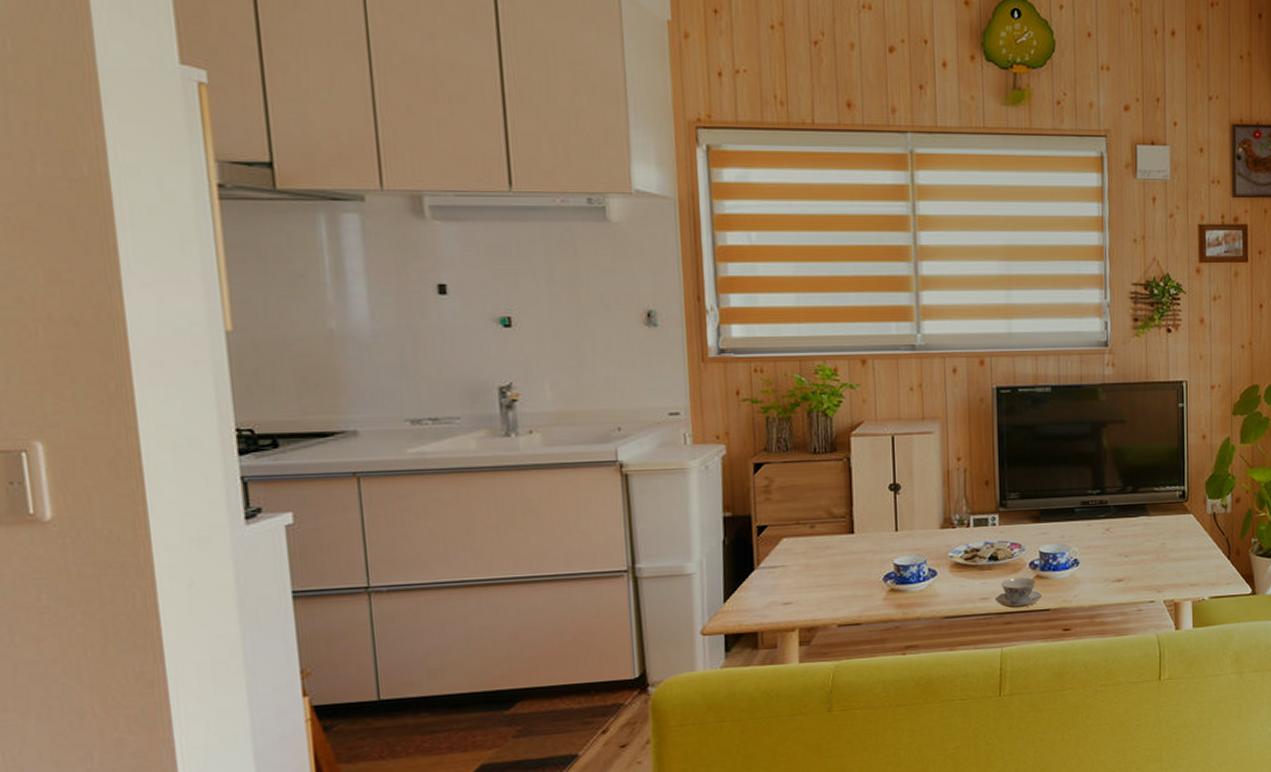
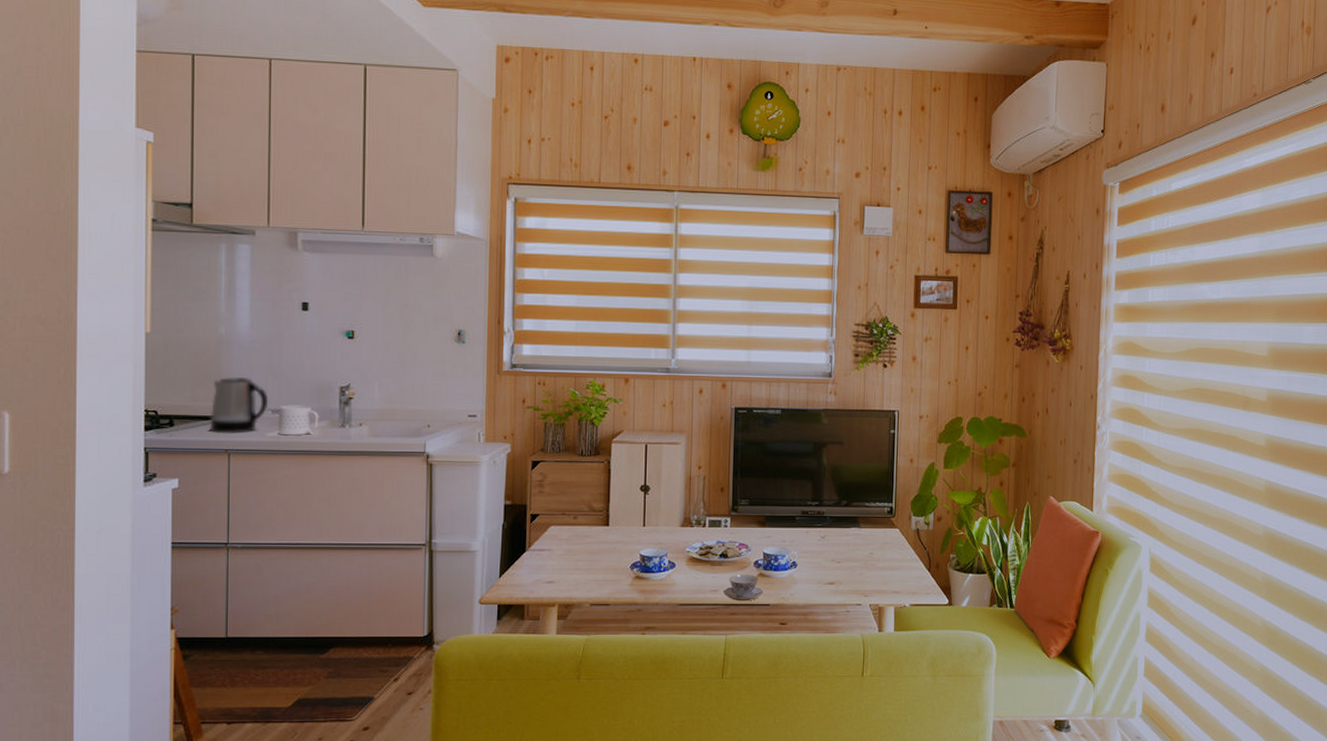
kettle: none [327,381,406,452] -> present [209,376,269,433]
mug: none [419,412,476,451] -> present [277,405,319,436]

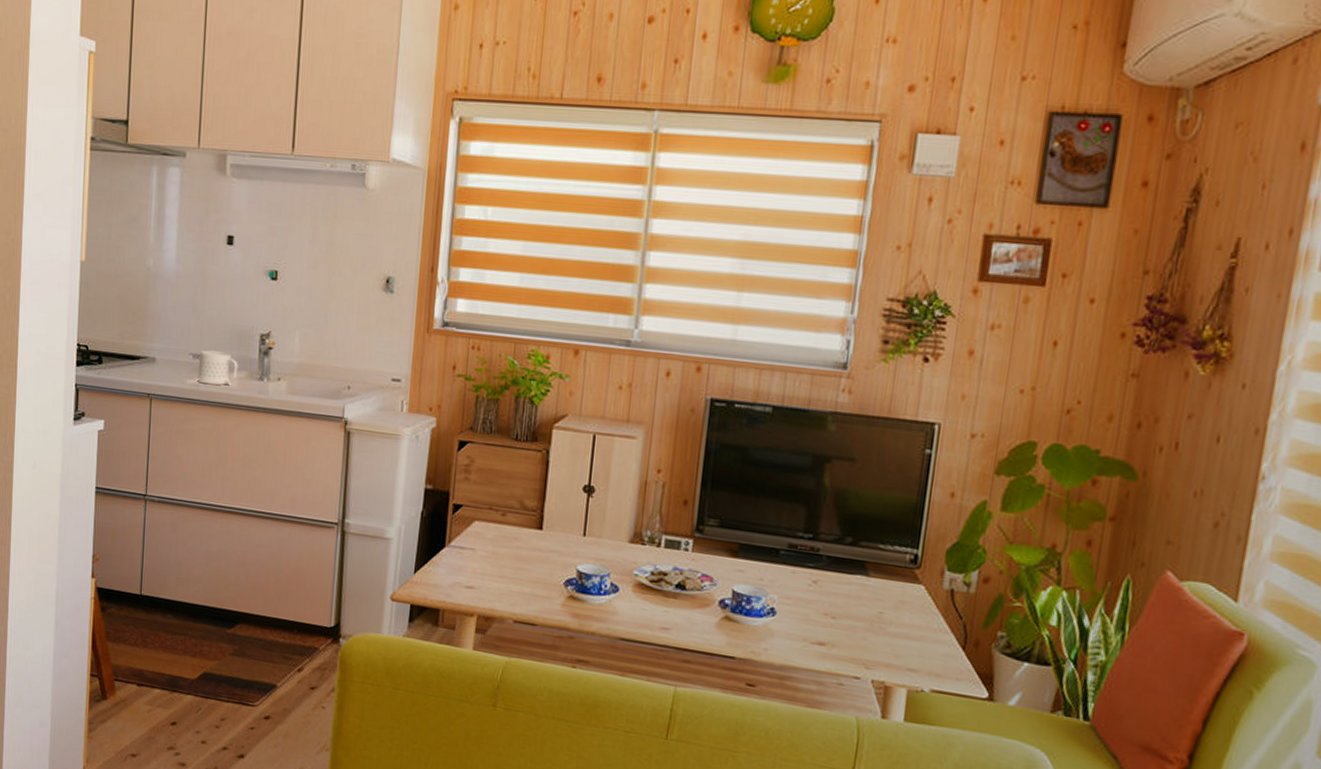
kettle: present [209,376,269,433] -> none [134,313,191,377]
teacup: present [723,575,764,601] -> none [676,612,729,649]

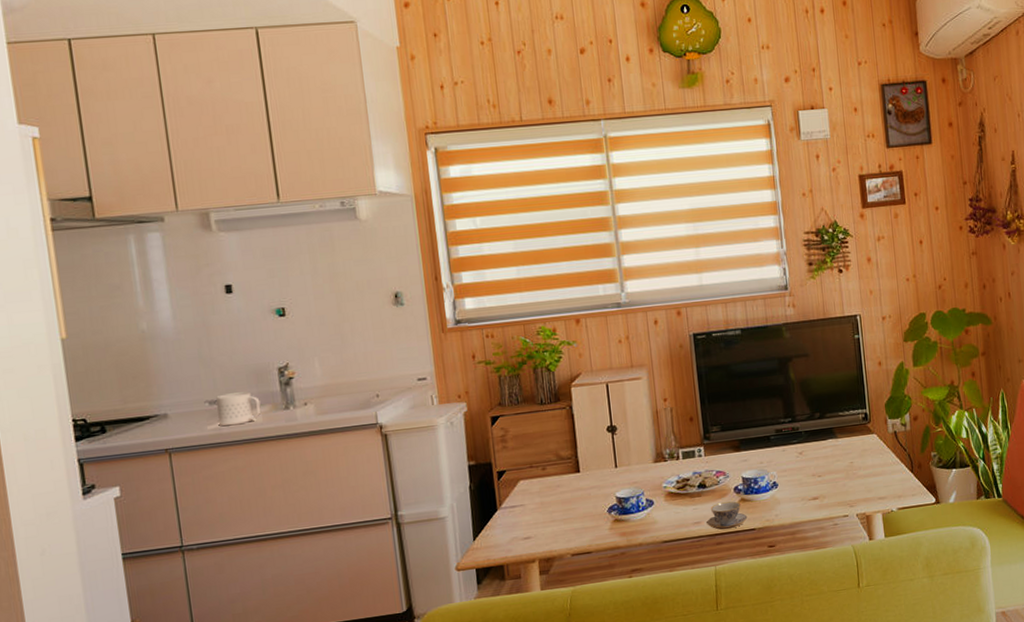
teacup: none [676,612,729,649] -> present [707,501,748,530]

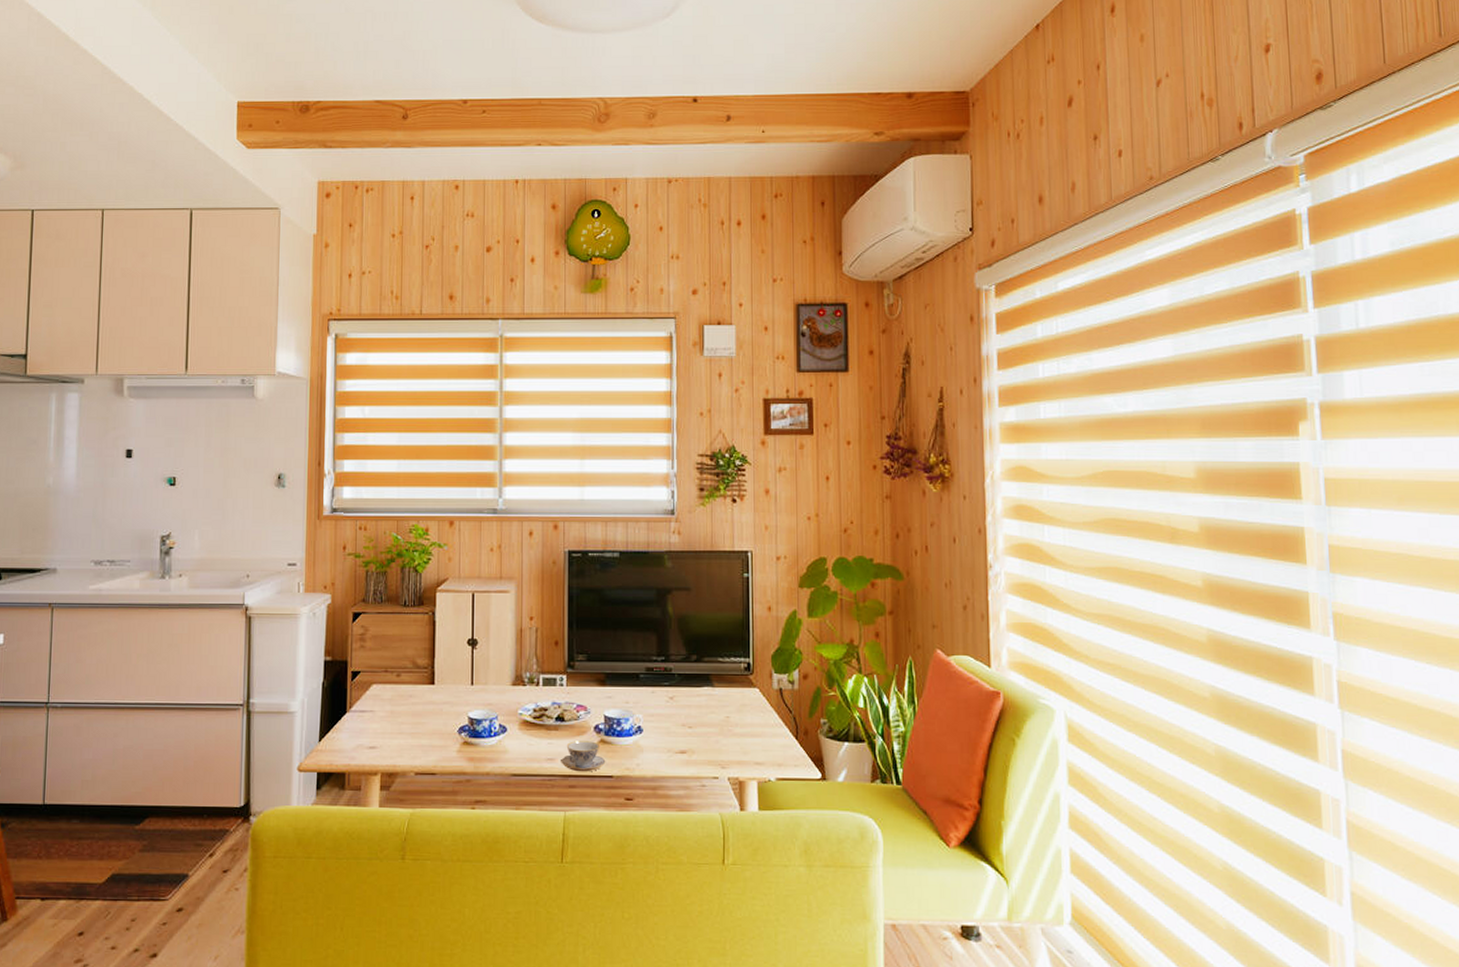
mug: present [216,391,262,427] -> none [99,556,140,588]

